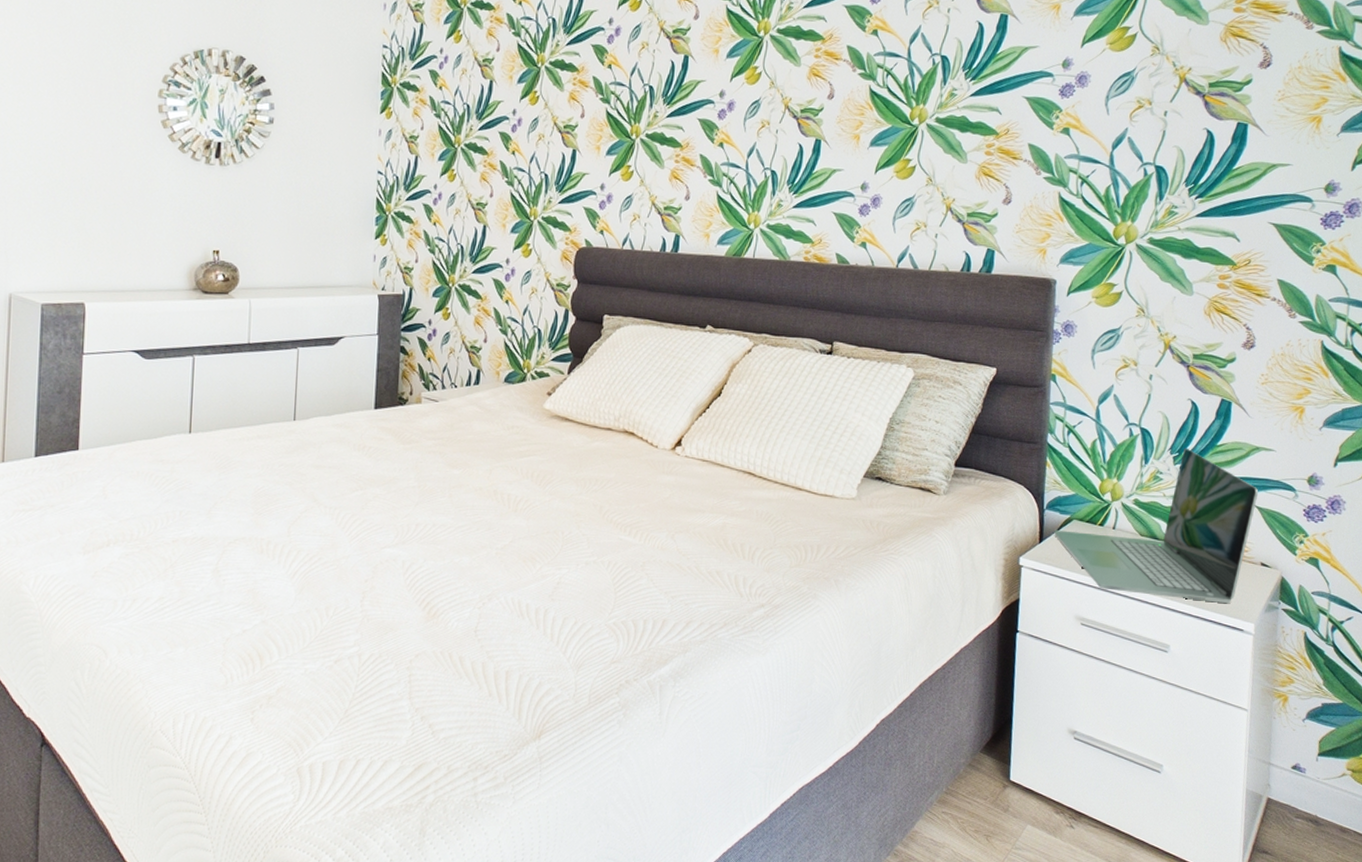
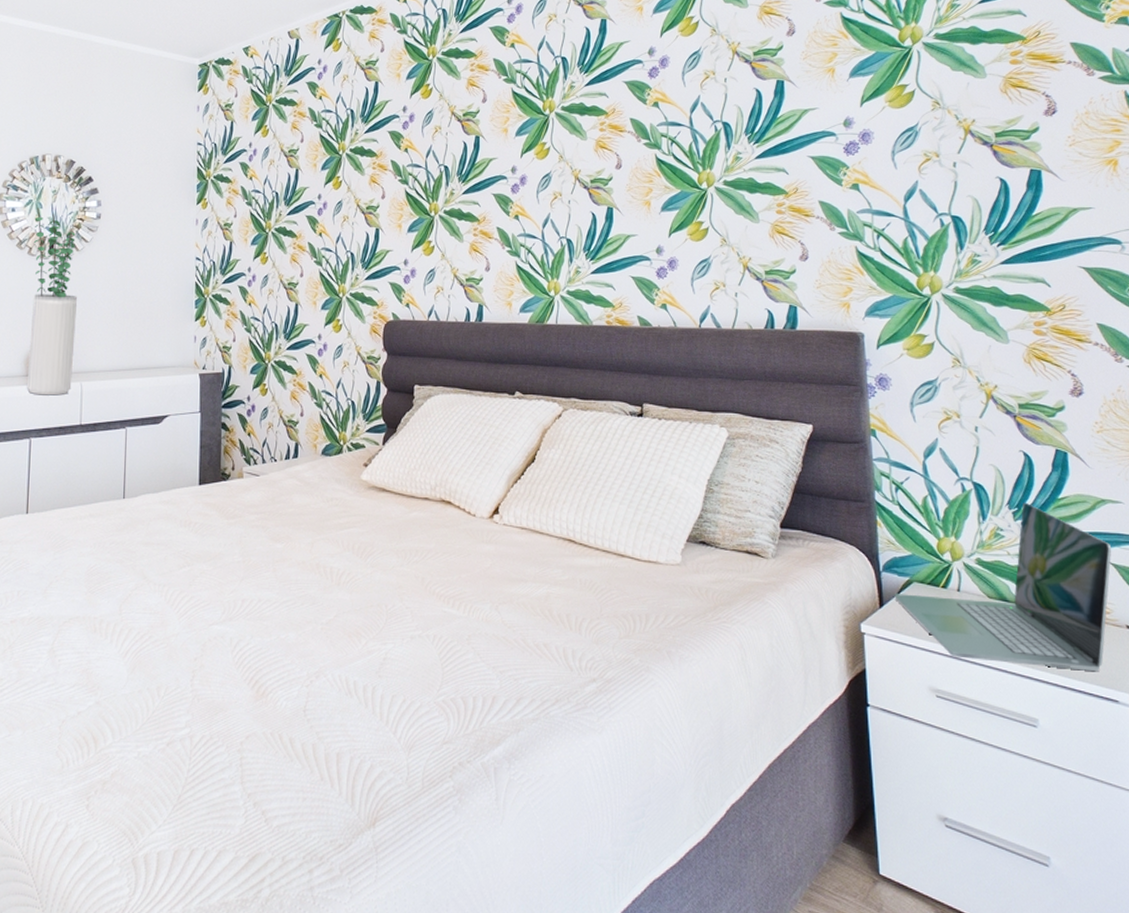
vase: none [189,107,246,312] -> present [26,207,77,396]

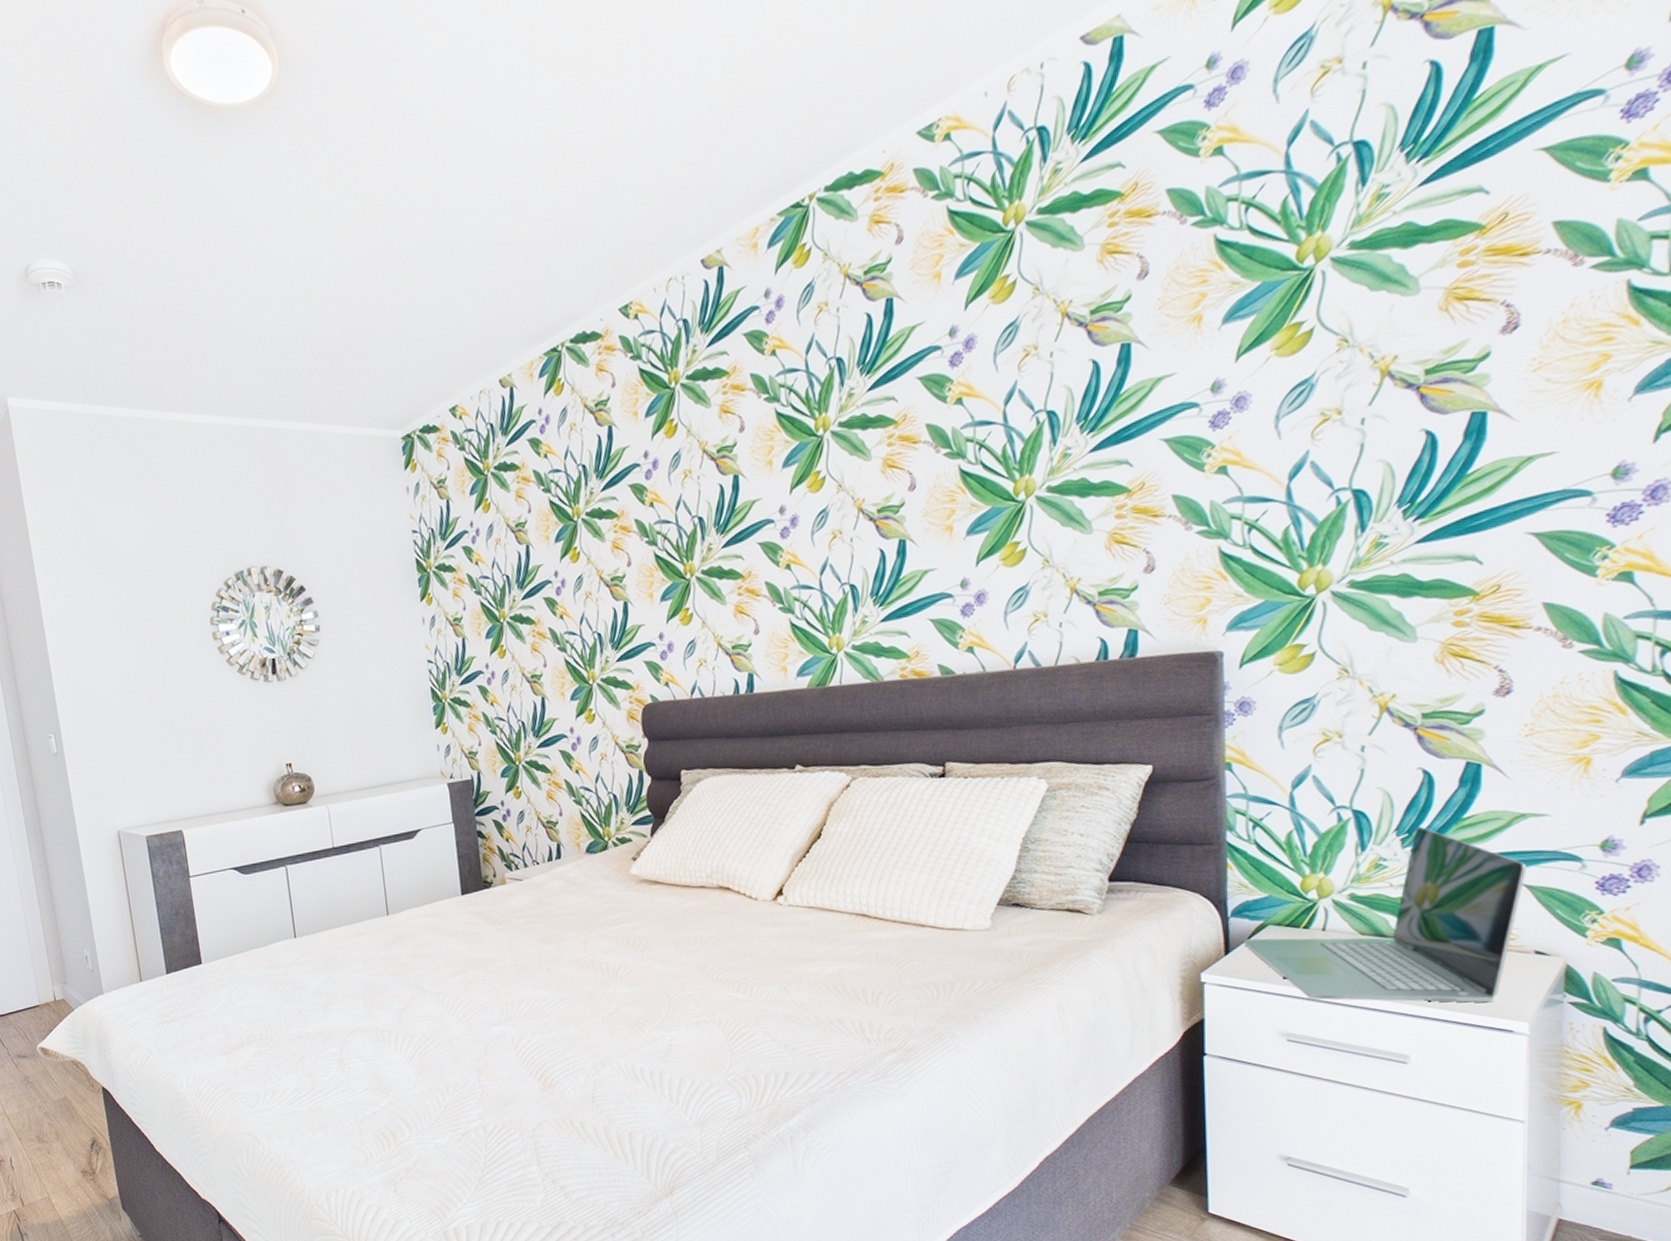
vase: present [26,207,77,396] -> none [251,627,319,823]

